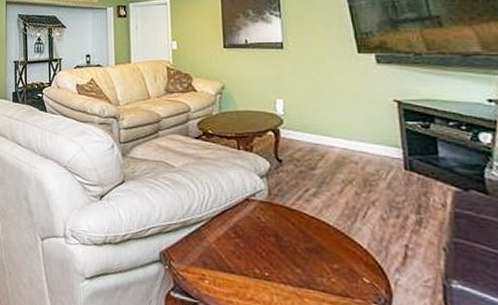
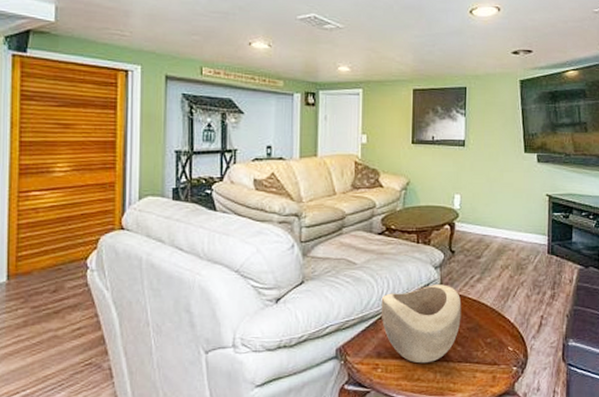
decorative bowl: none [203,195,298,283] -> present [381,285,462,364]

